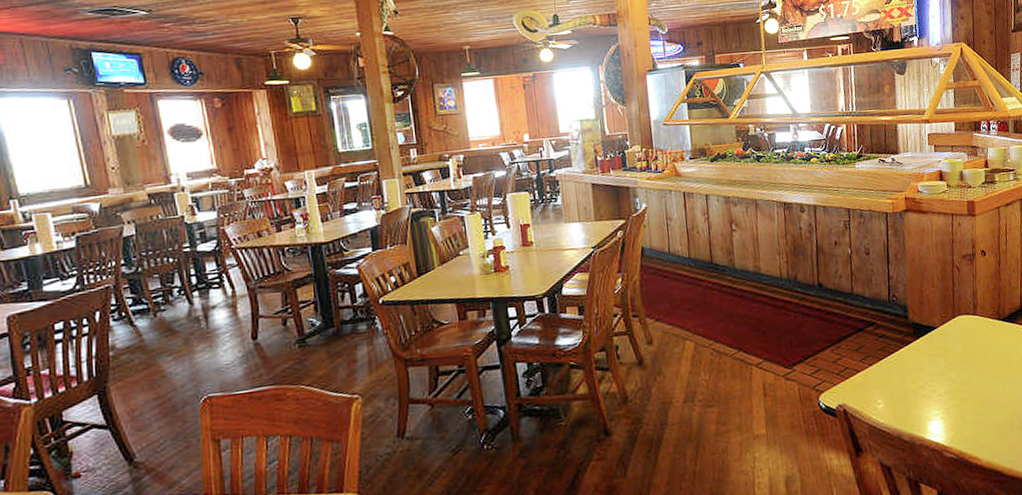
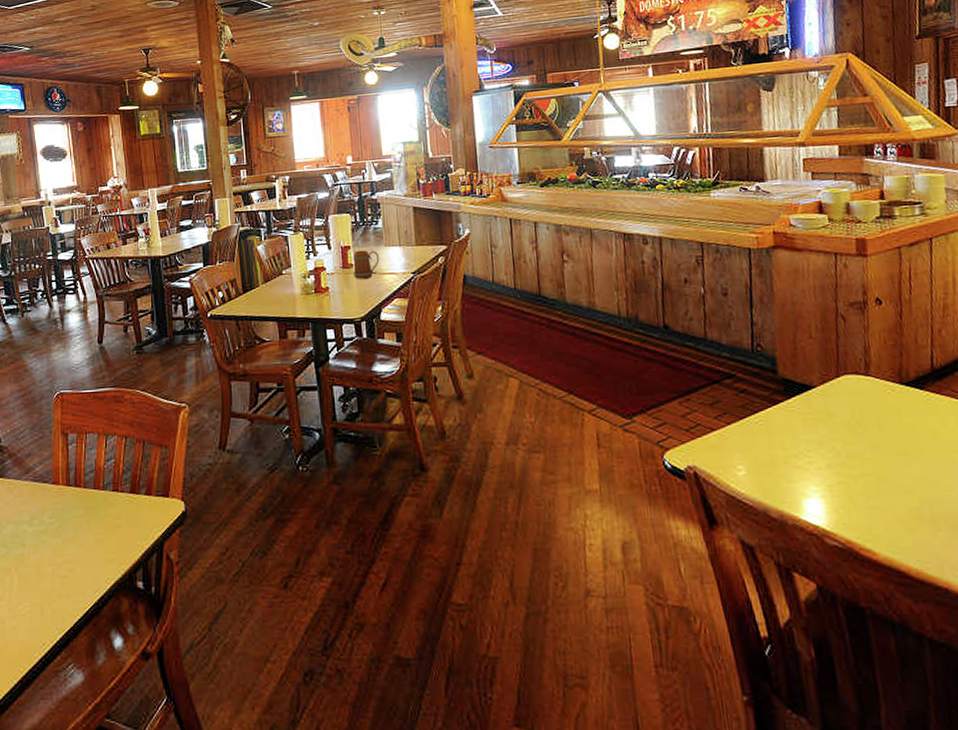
beer mug: none [532,227,560,257] -> present [352,250,380,279]

